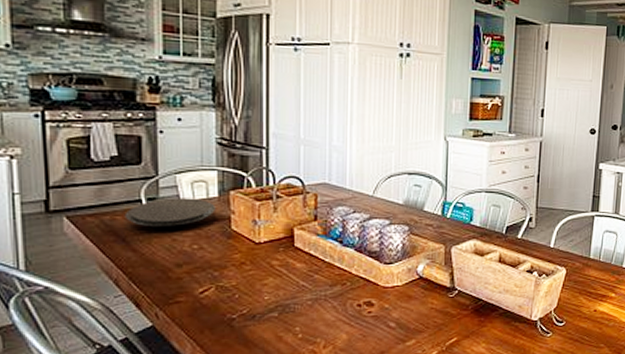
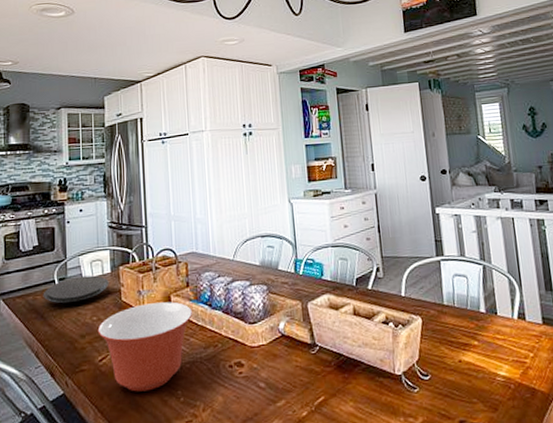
mixing bowl: none [199,235,319,327] -> present [97,302,192,392]

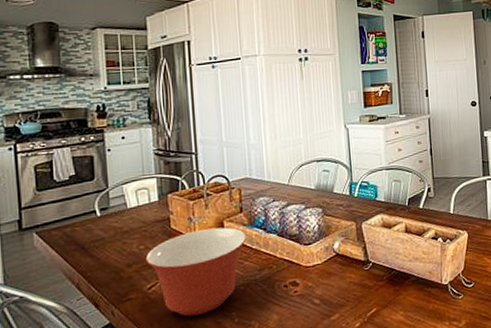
plate: present [43,275,109,304] -> none [82,204,157,234]

